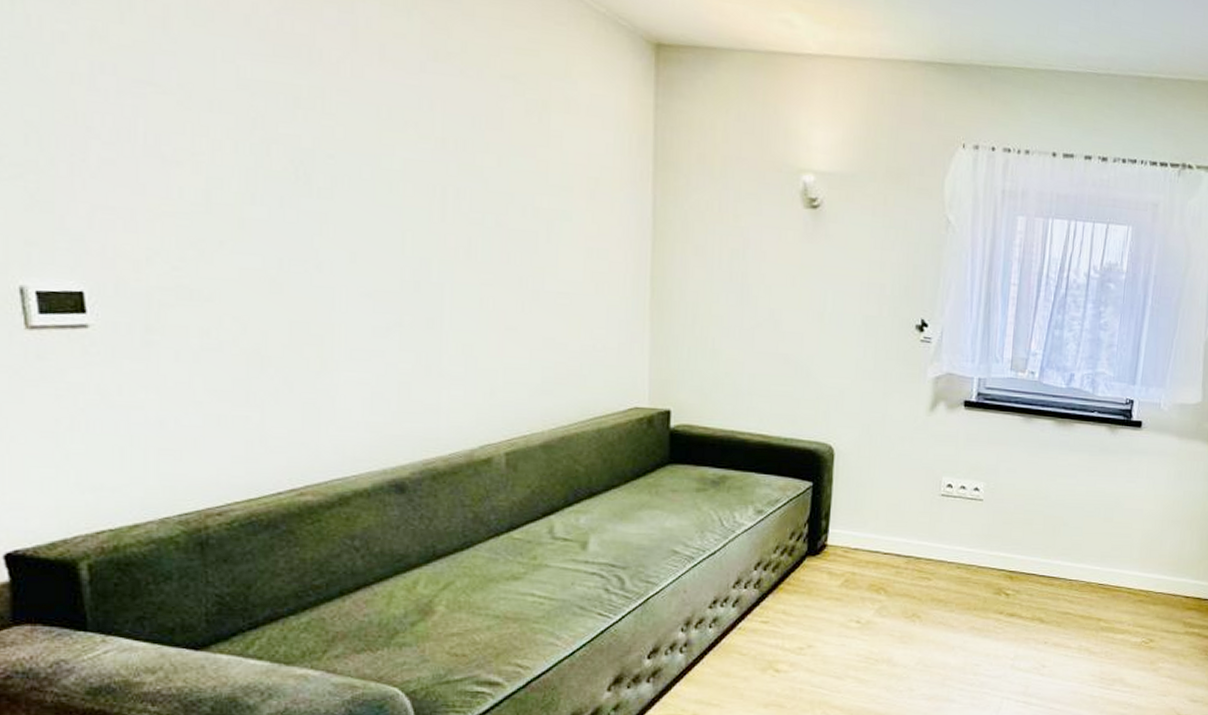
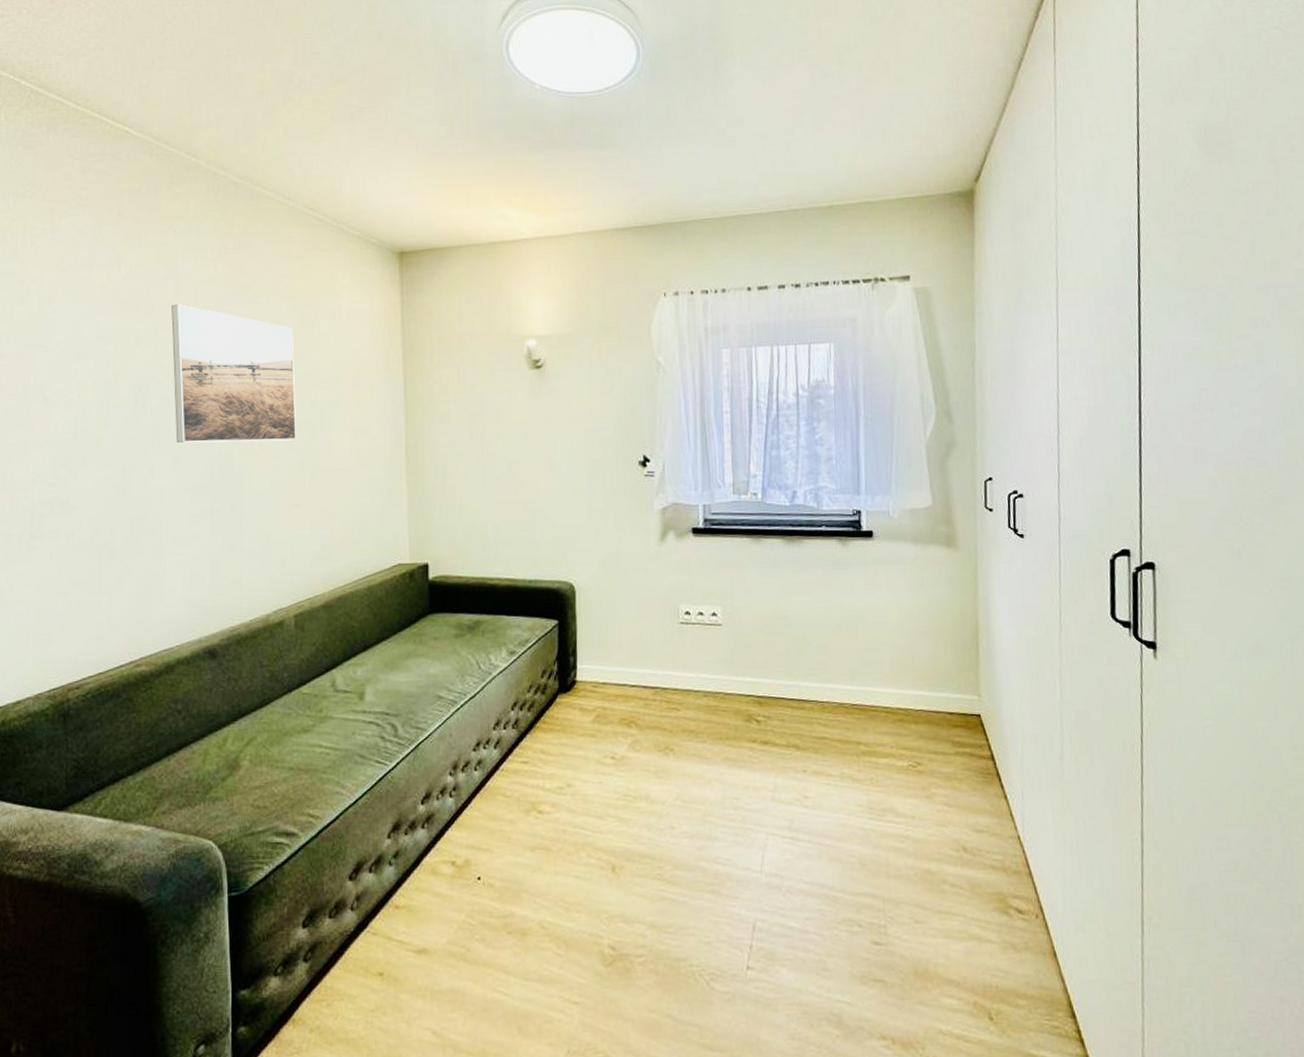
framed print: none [346,60,515,253] -> present [171,304,297,443]

